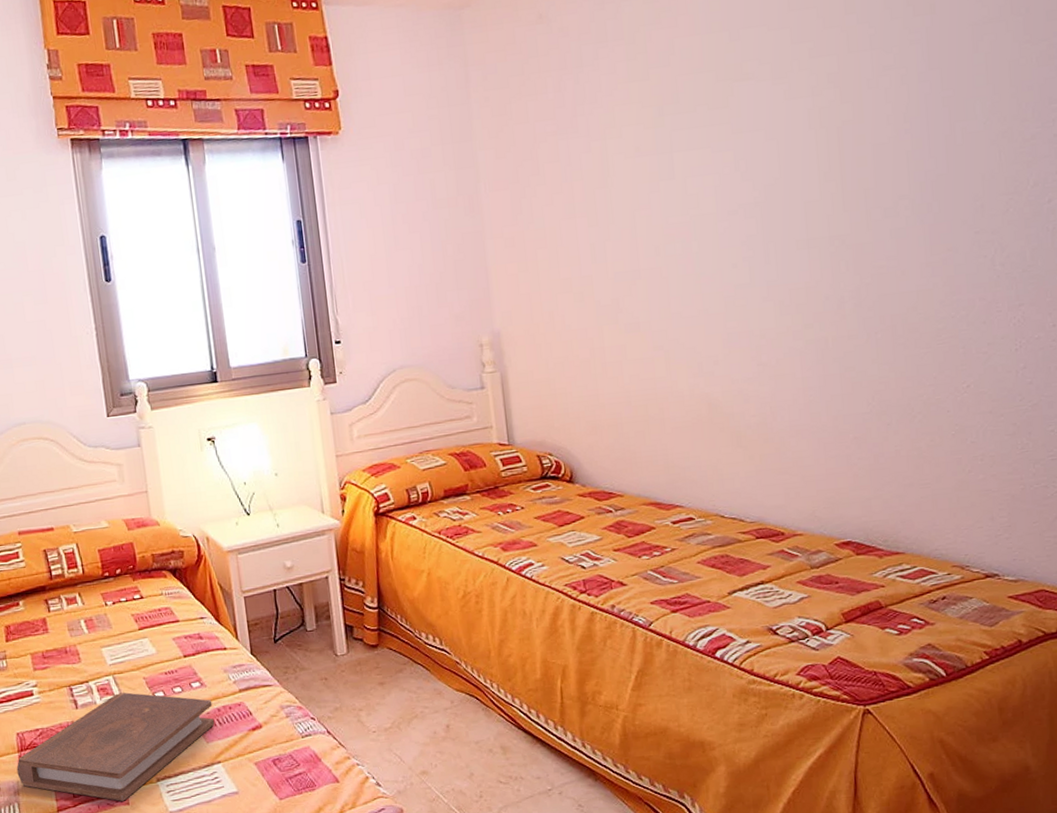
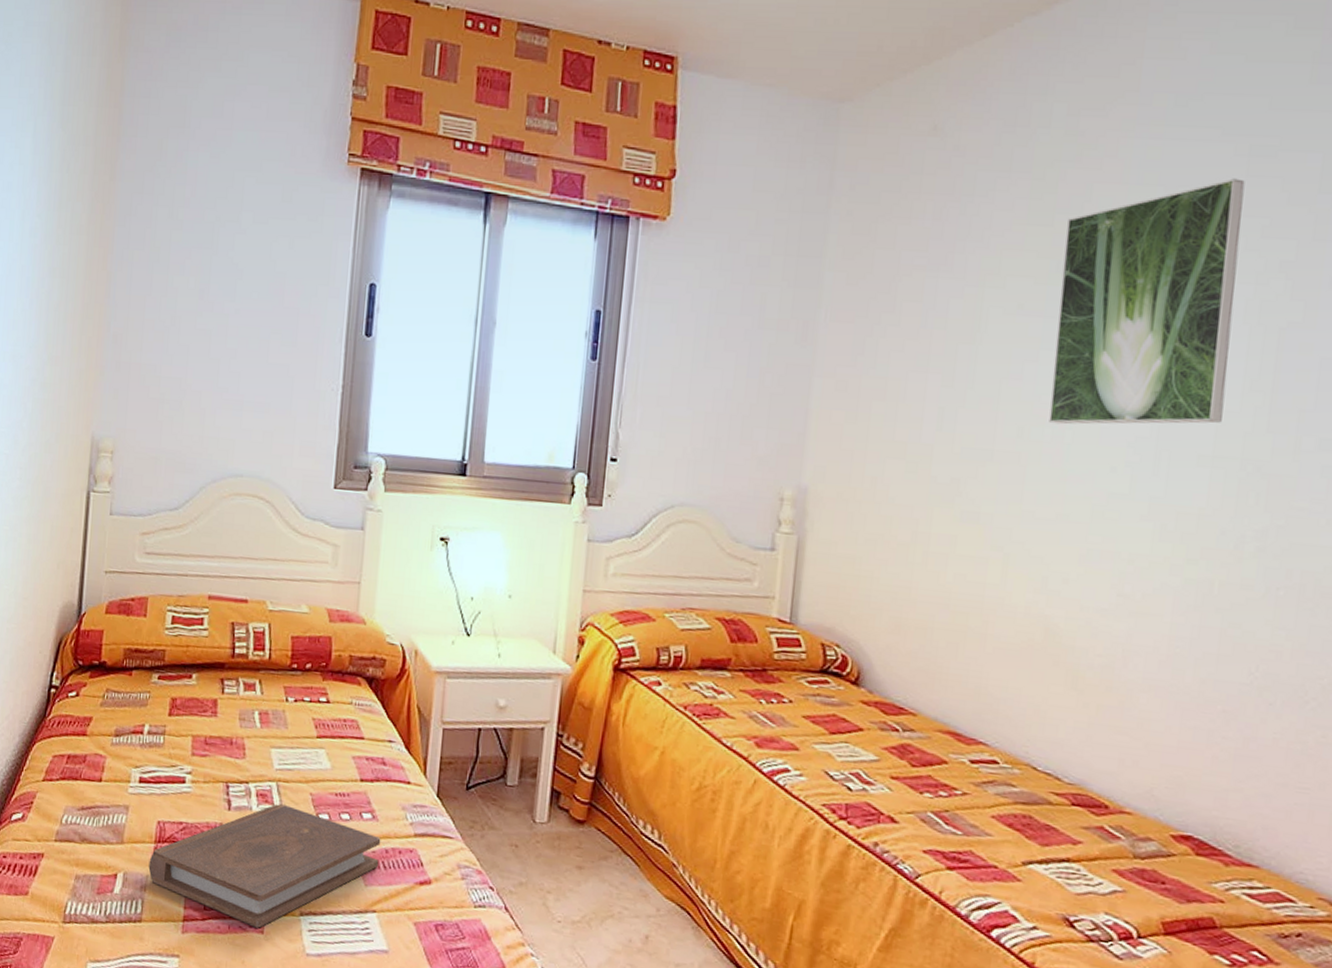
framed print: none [659,14,809,239] -> present [1049,178,1245,425]

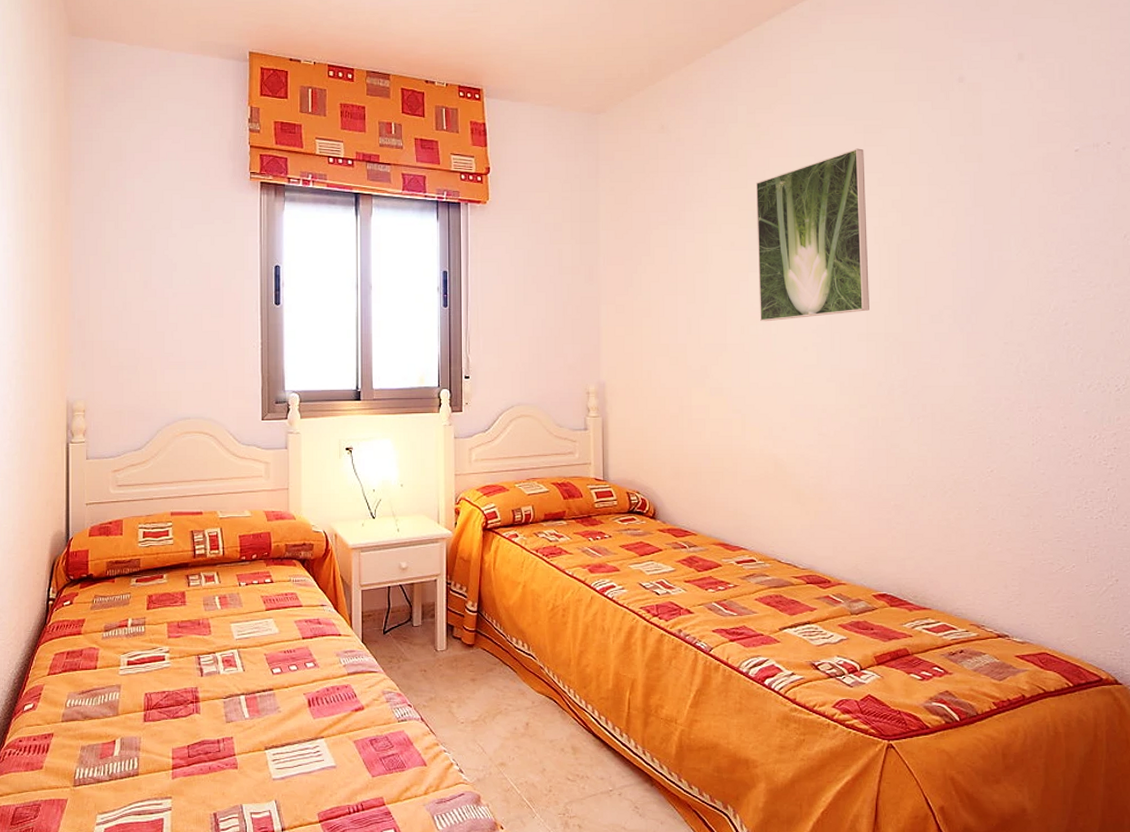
book: present [148,804,381,929] -> none [141,666,323,765]

